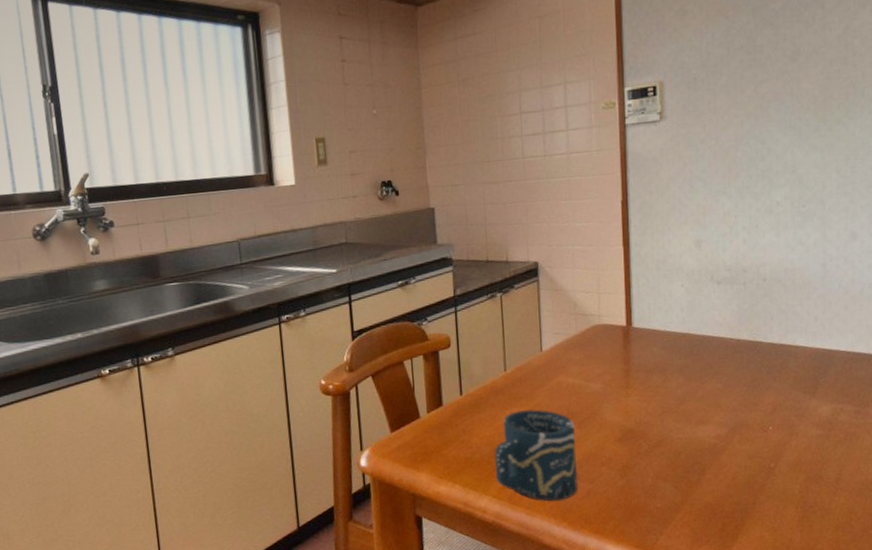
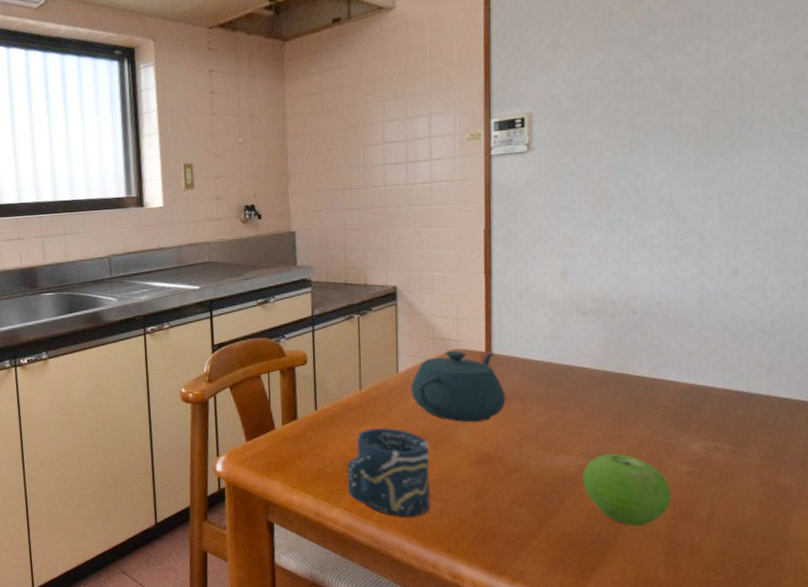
teapot: none [555,326,647,399] -> present [411,351,506,423]
fruit: none [721,421,803,492] -> present [583,454,672,526]

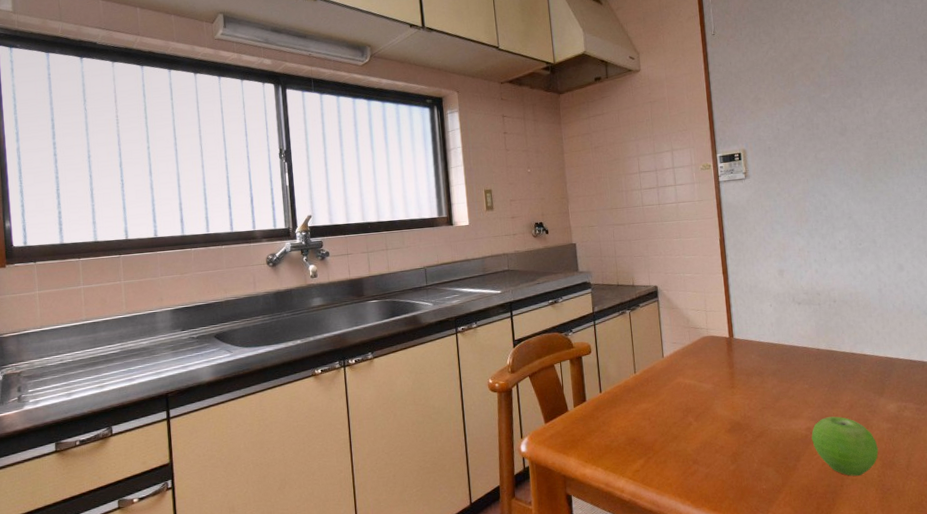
cup: present [348,428,430,518] -> none [629,405,697,483]
teapot: present [411,351,506,423] -> none [674,337,748,397]

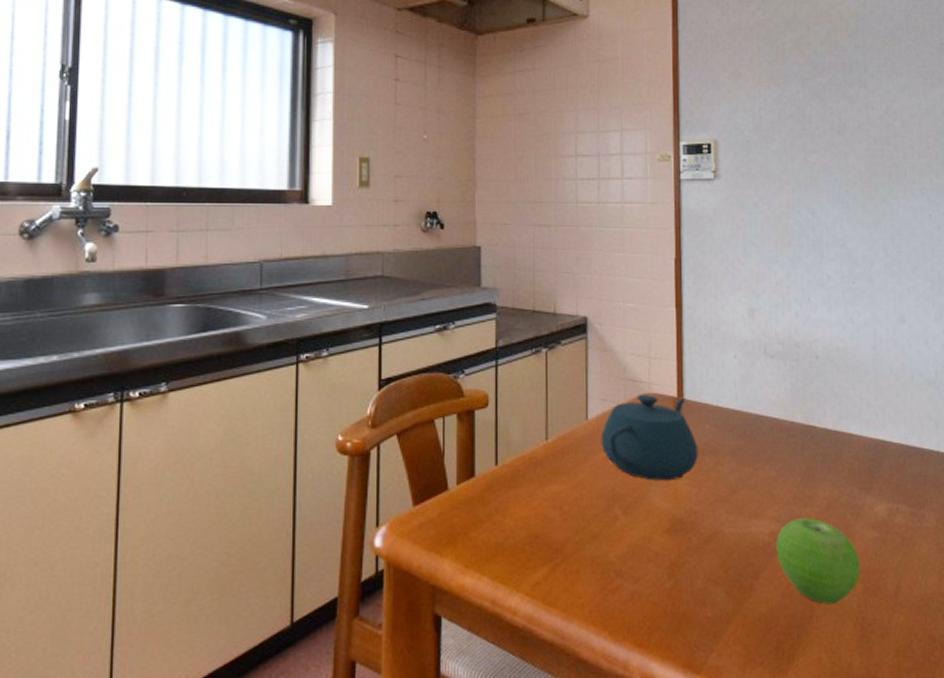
teapot: none [674,337,748,397] -> present [601,395,698,481]

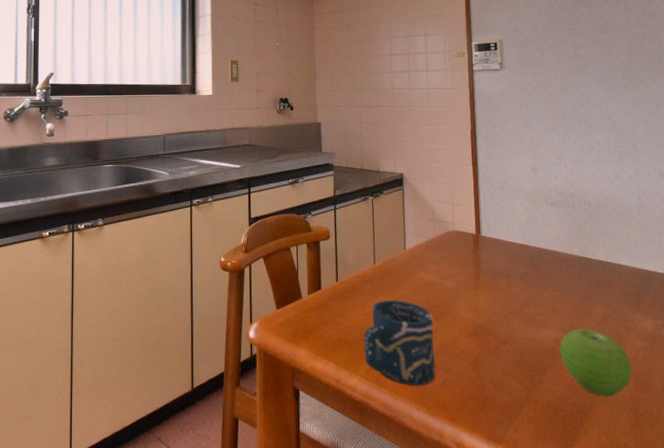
cup: none [530,488,621,603] -> present [364,300,435,386]
teapot: present [601,395,698,481] -> none [416,232,494,297]

